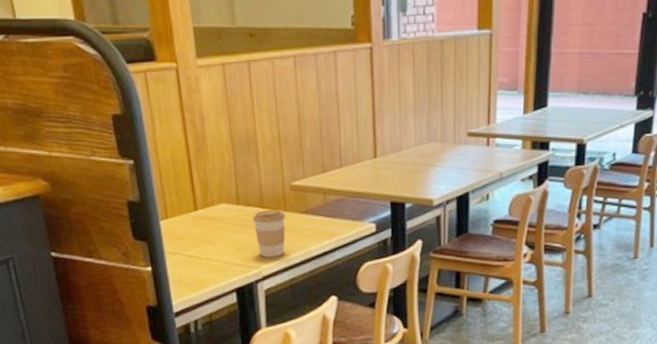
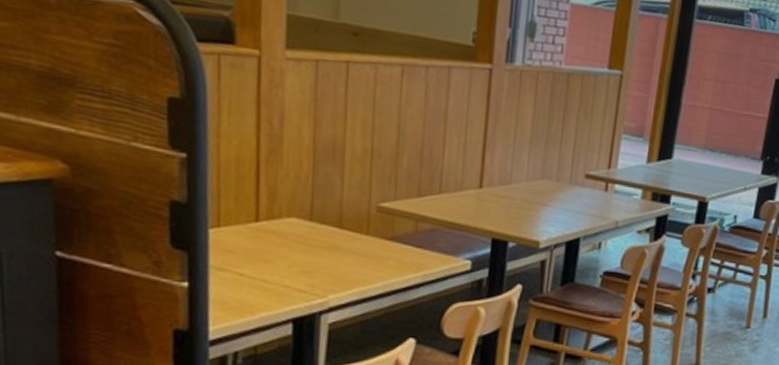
coffee cup: present [252,209,286,257] -> none [325,230,367,287]

